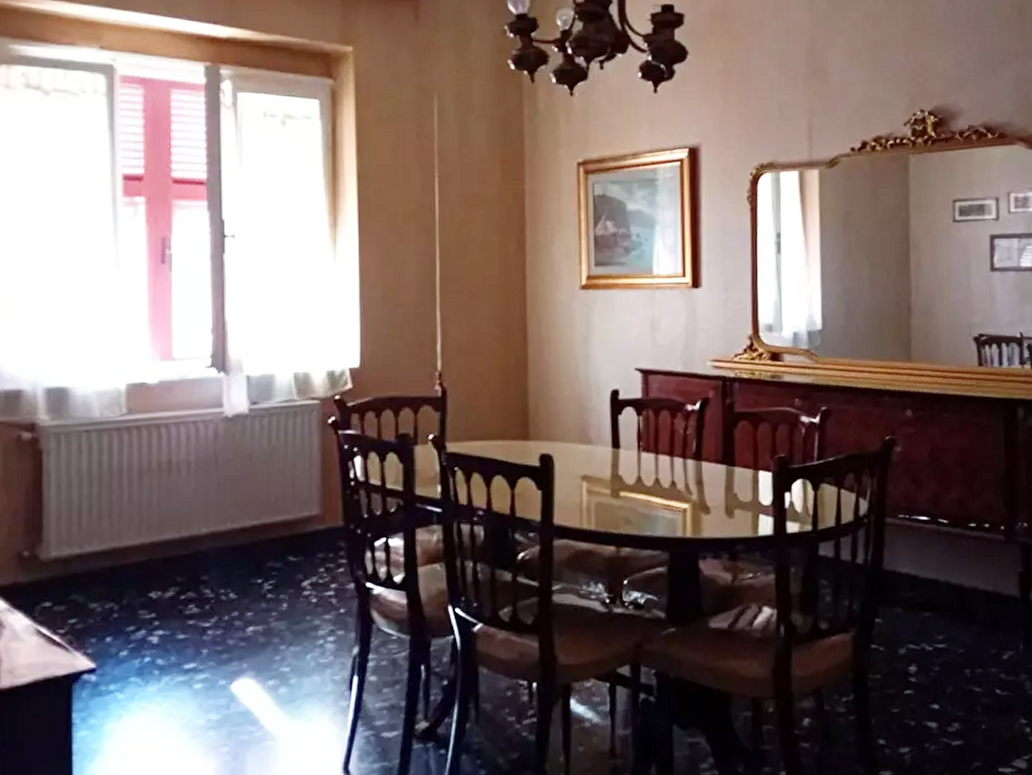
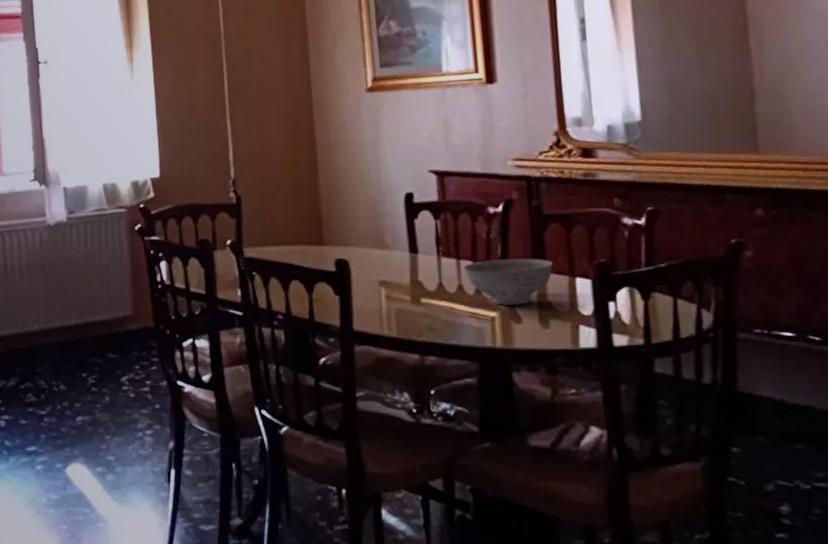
decorative bowl: none [661,453,740,498] -> present [463,258,553,306]

